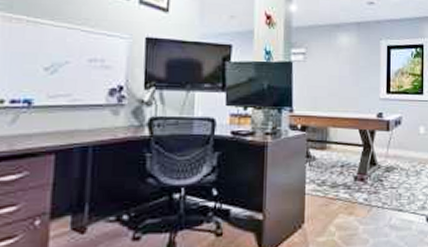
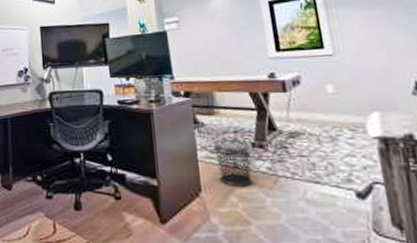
waste bin: none [321,173,354,217] -> present [212,139,253,186]

